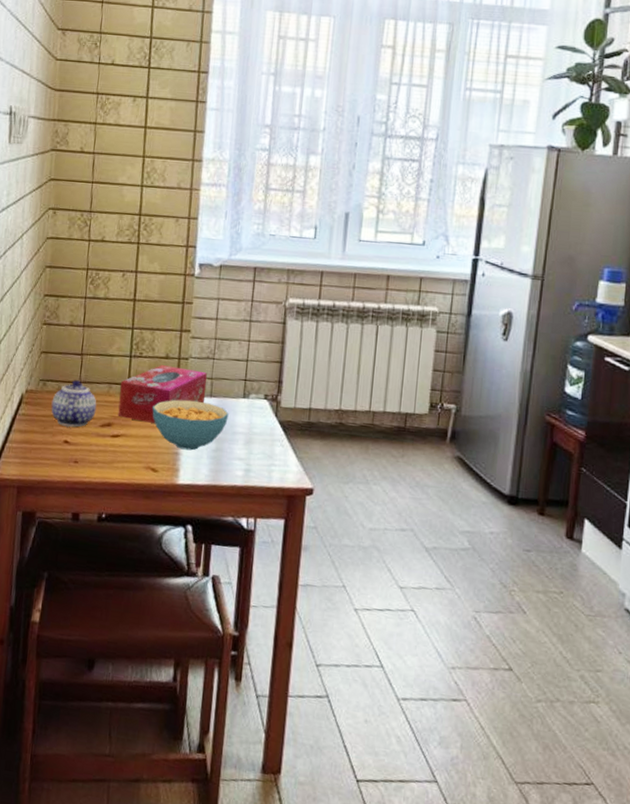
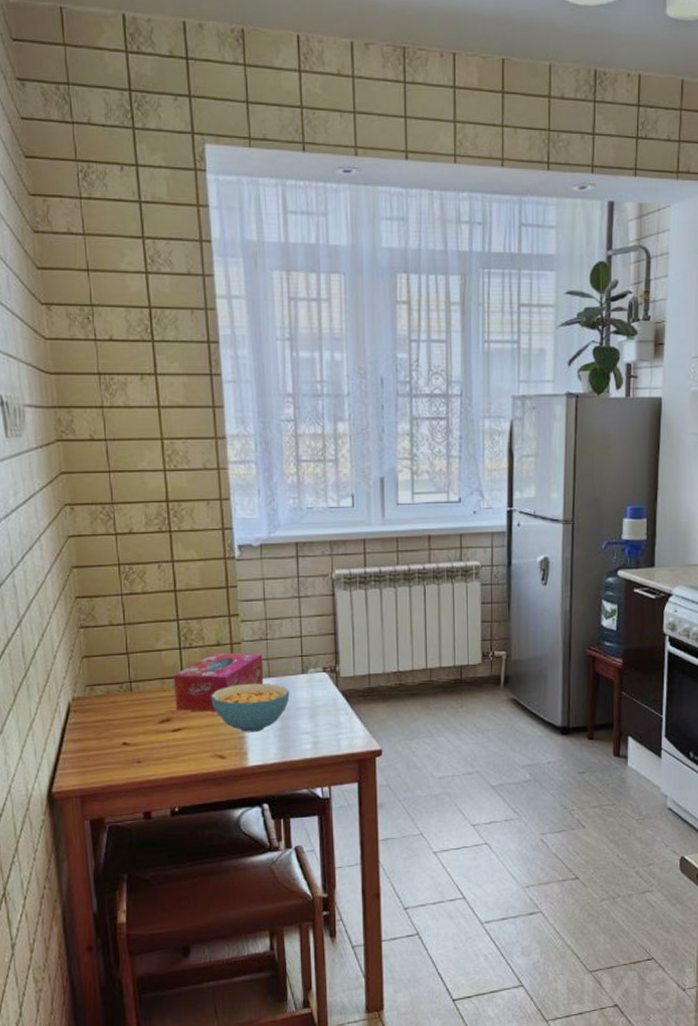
teapot: present [51,380,97,428] -> none [102,680,152,728]

